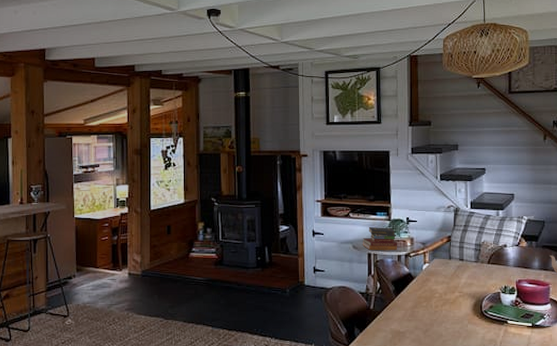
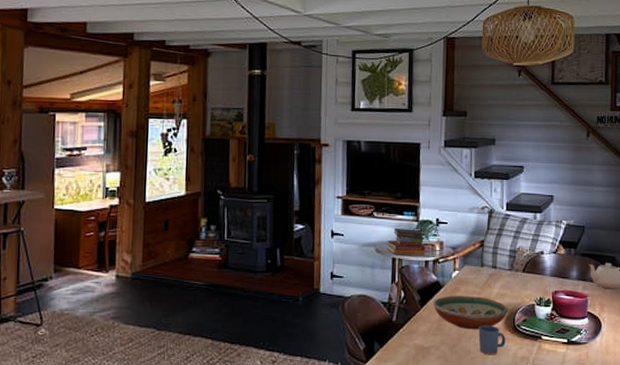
decorative bowl: none [407,285,476,316] -> present [433,295,509,330]
mug: none [449,311,474,338] -> present [478,325,506,355]

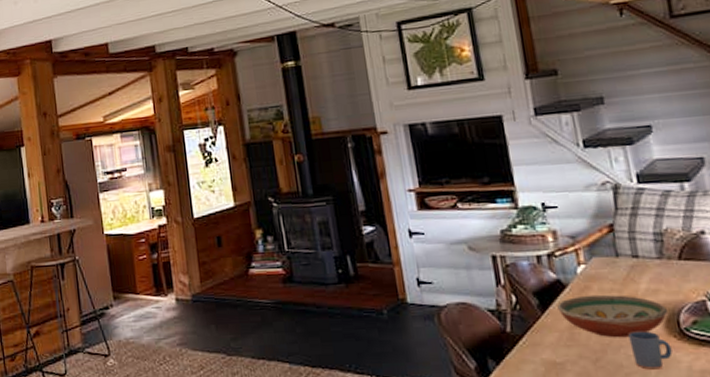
books: present [386,227,425,256] -> none [480,218,534,252]

